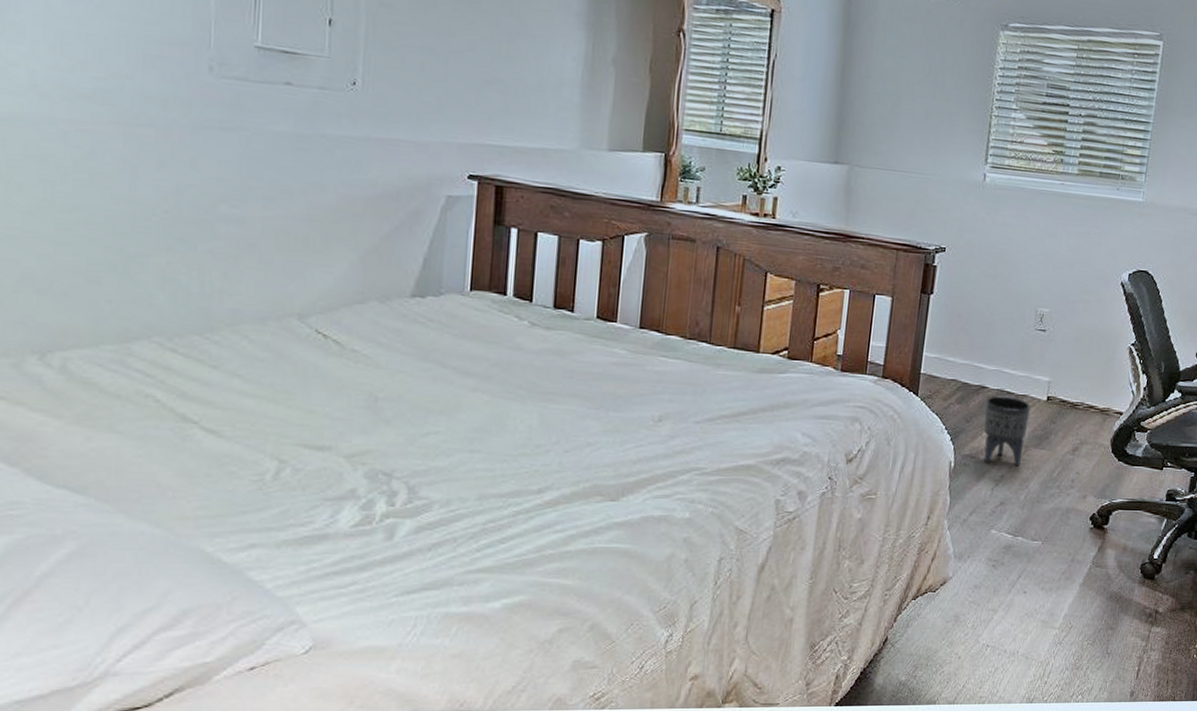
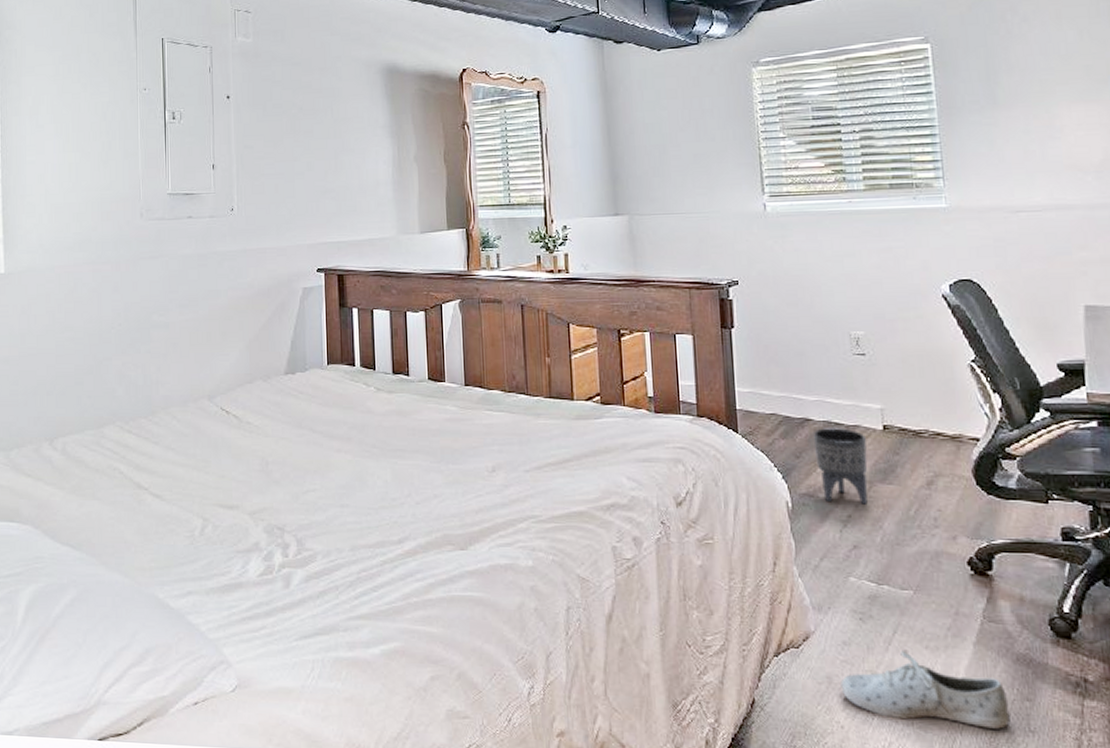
shoe: none [965,591,1096,653] -> present [840,649,1011,729]

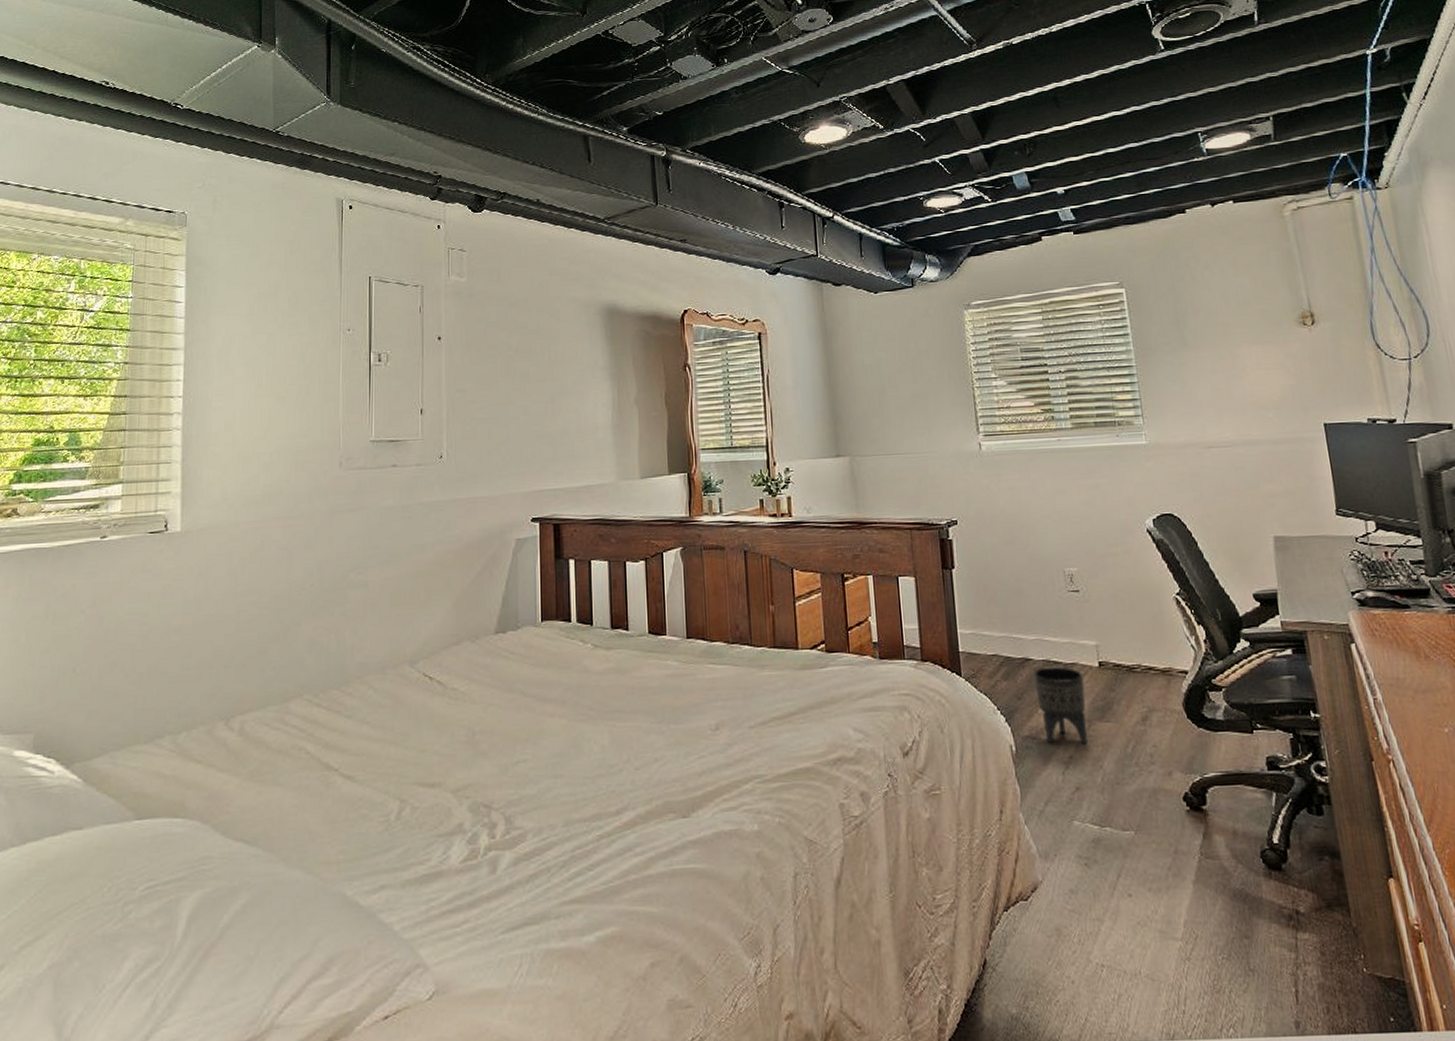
shoe: present [840,649,1011,729] -> none [1069,894,1232,971]

